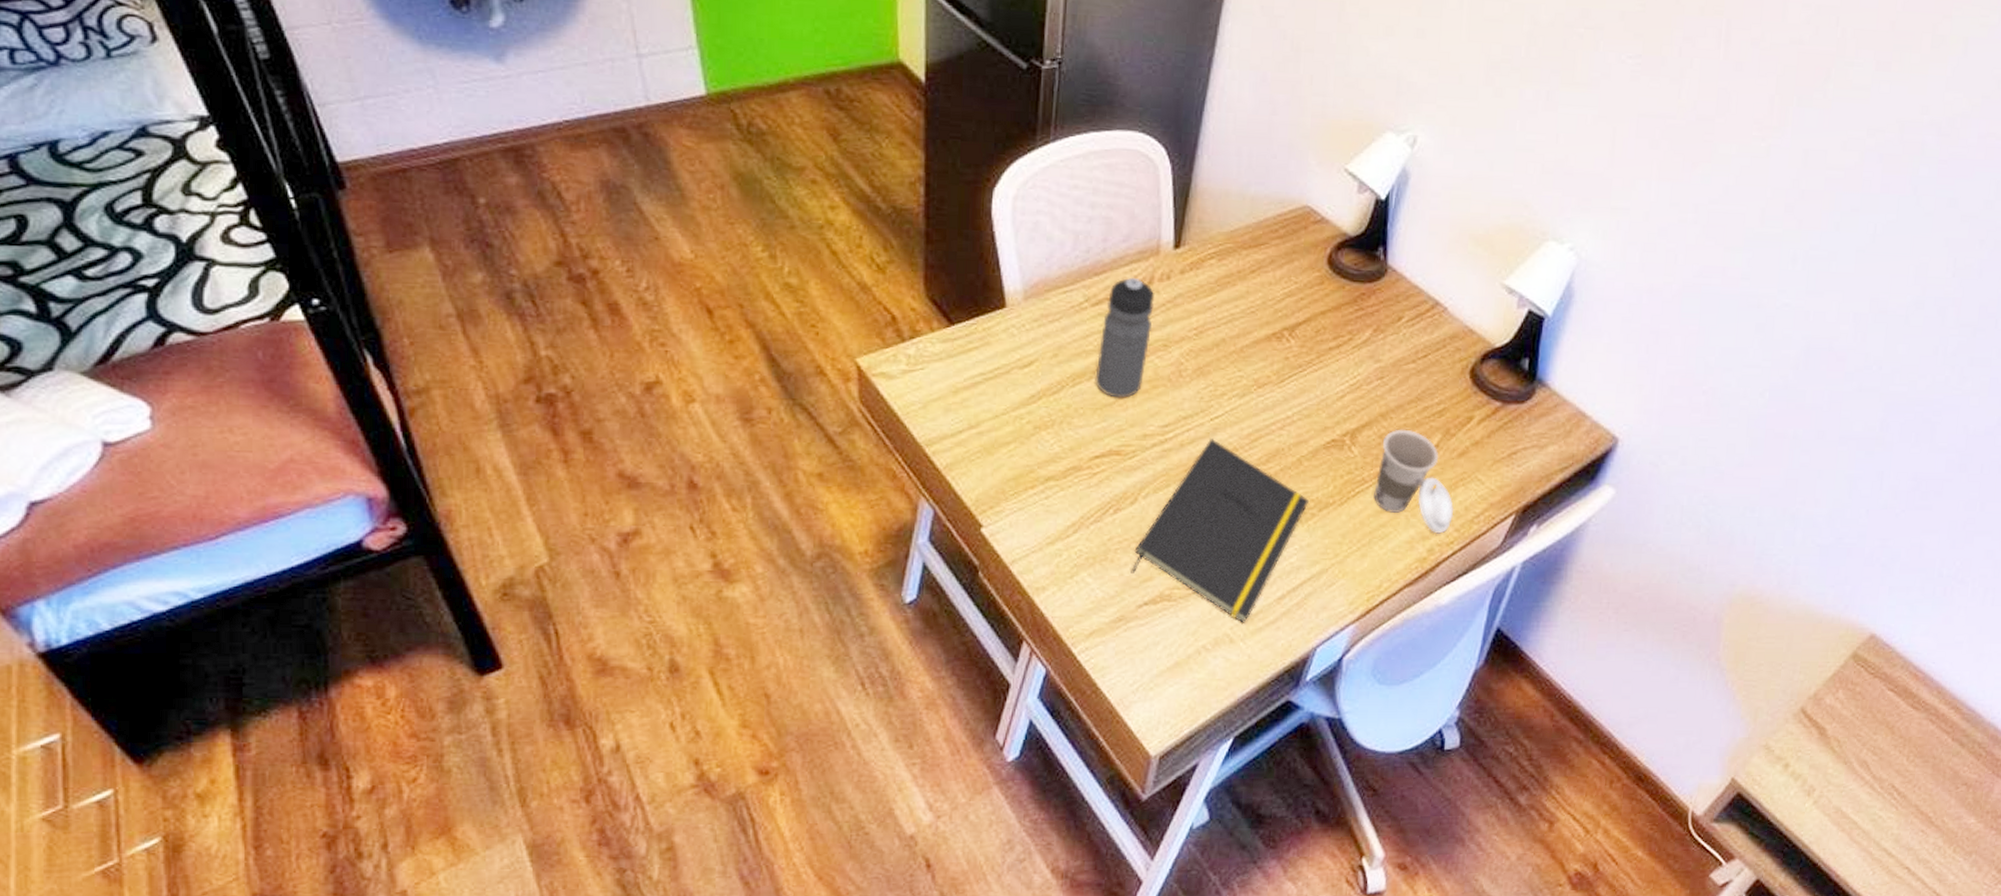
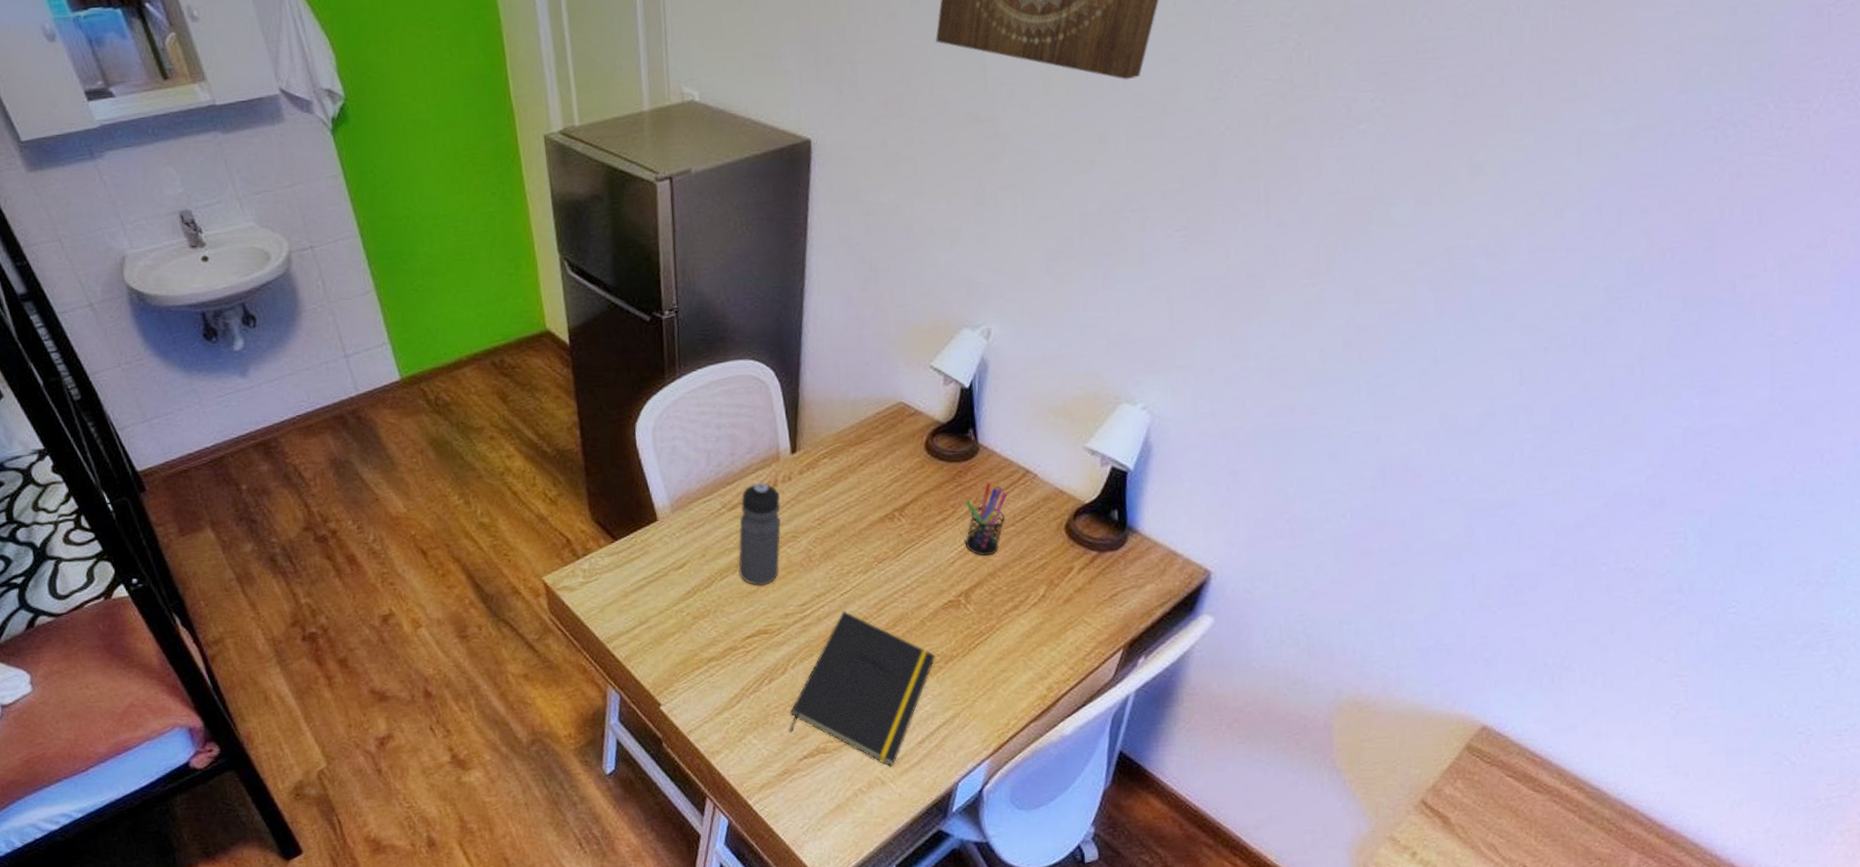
pen holder: none [1358,309,1412,394] -> present [965,482,1008,556]
cup: present [1374,429,1454,534] -> none [992,584,1067,673]

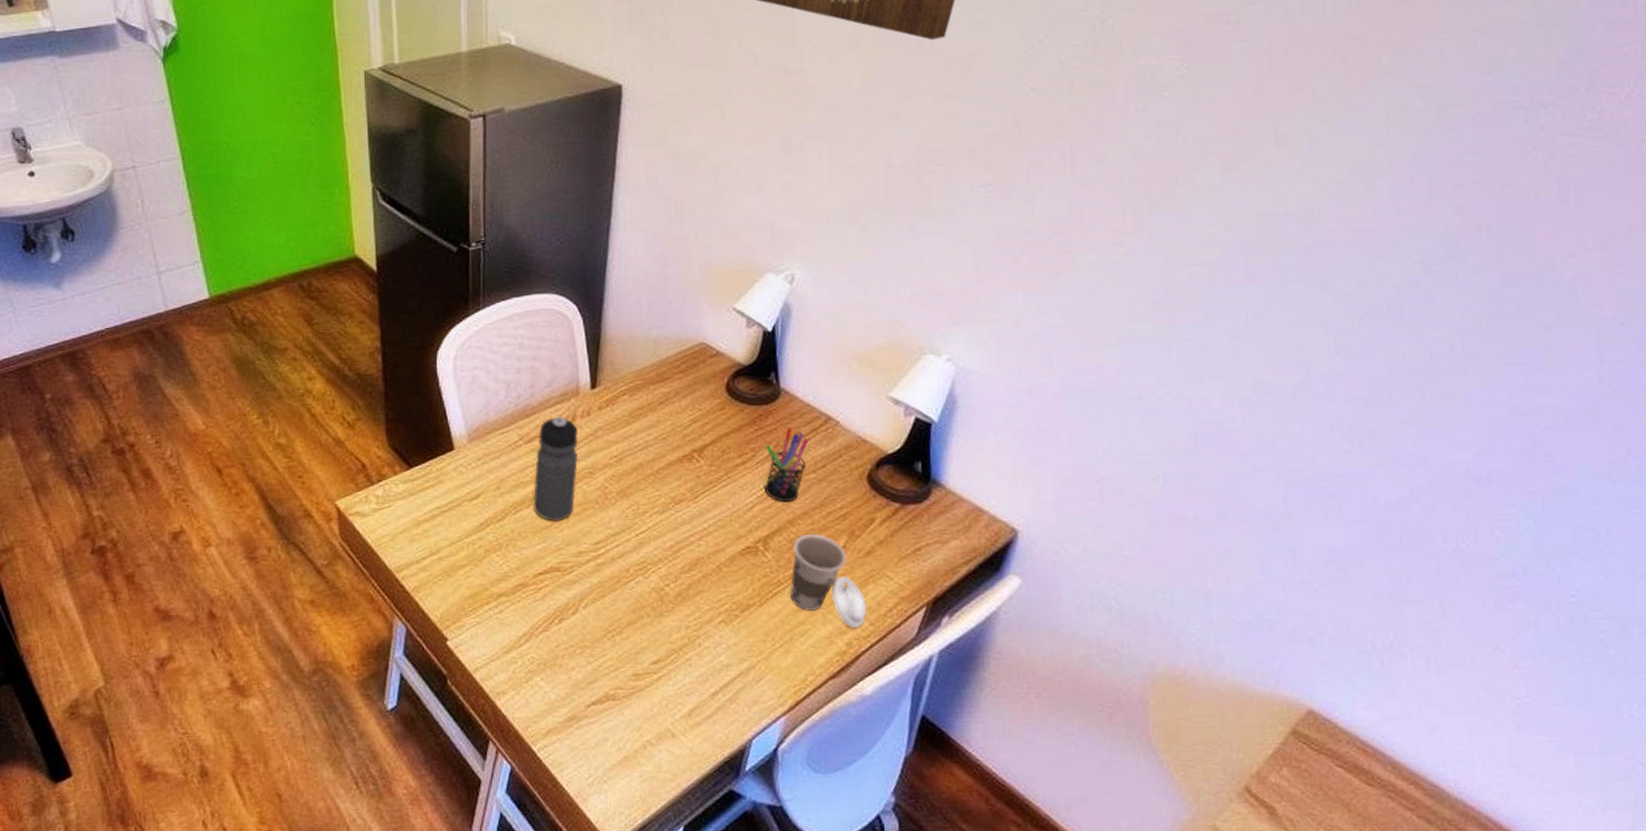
notepad: present [789,611,936,767] -> none [578,552,732,719]
cup: none [992,584,1067,673] -> present [790,533,868,628]

